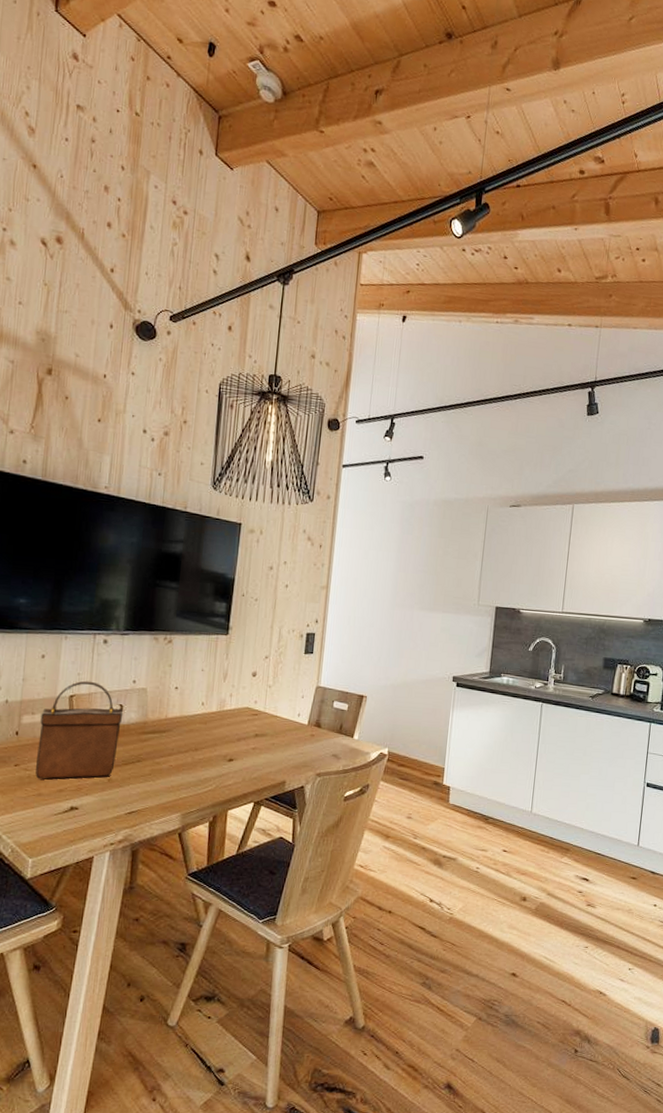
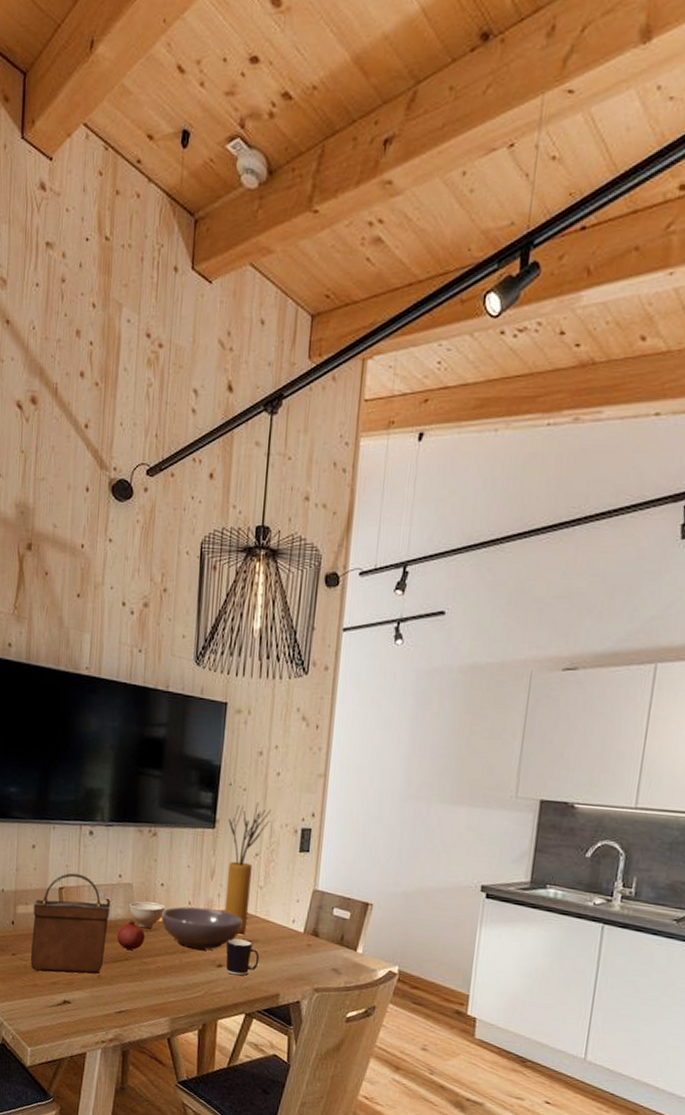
fruit: none [129,723,159,751] -> present [116,920,145,950]
bowl: none [142,704,179,730] -> present [128,901,165,929]
bowl: none [174,707,254,746] -> present [161,906,244,950]
vase: none [236,611,280,730] -> present [224,802,271,934]
mug: none [236,734,268,768] -> present [225,938,260,976]

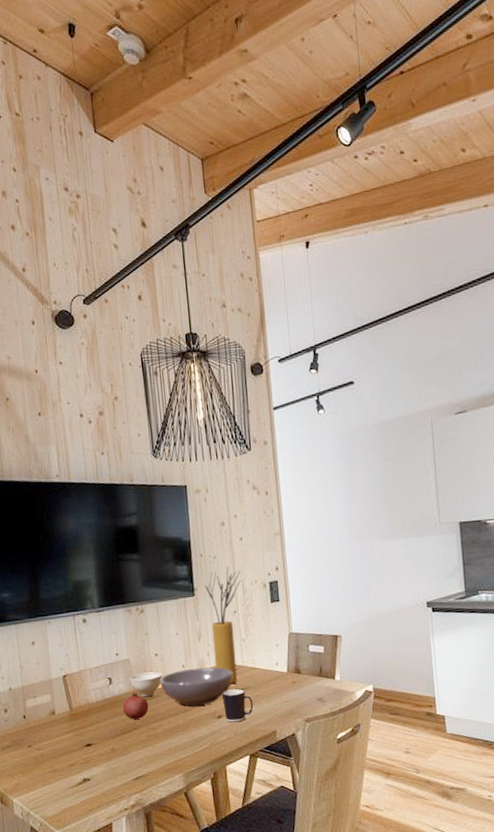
handbag: present [31,873,111,974] -> none [41,659,115,757]

